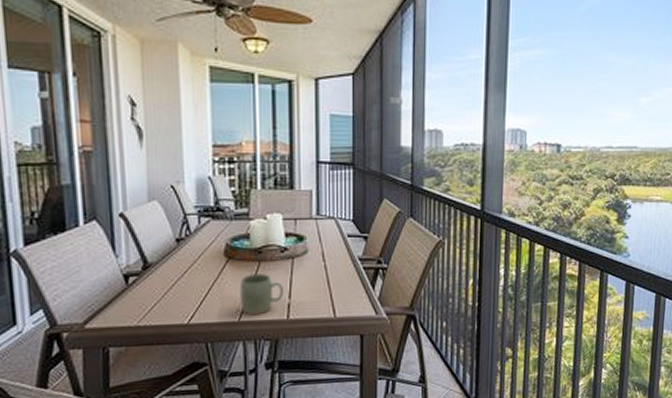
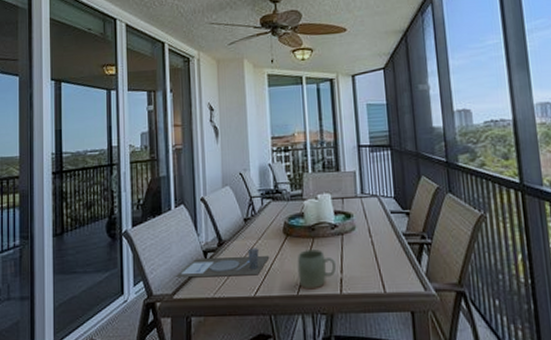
place setting: none [86,272,207,306] -> present [175,248,270,279]

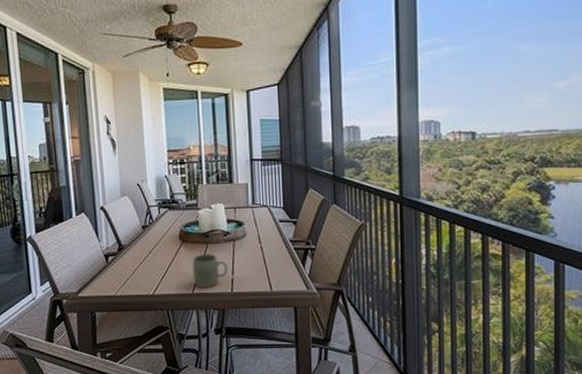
place setting: present [175,248,270,279] -> none [79,252,167,279]

